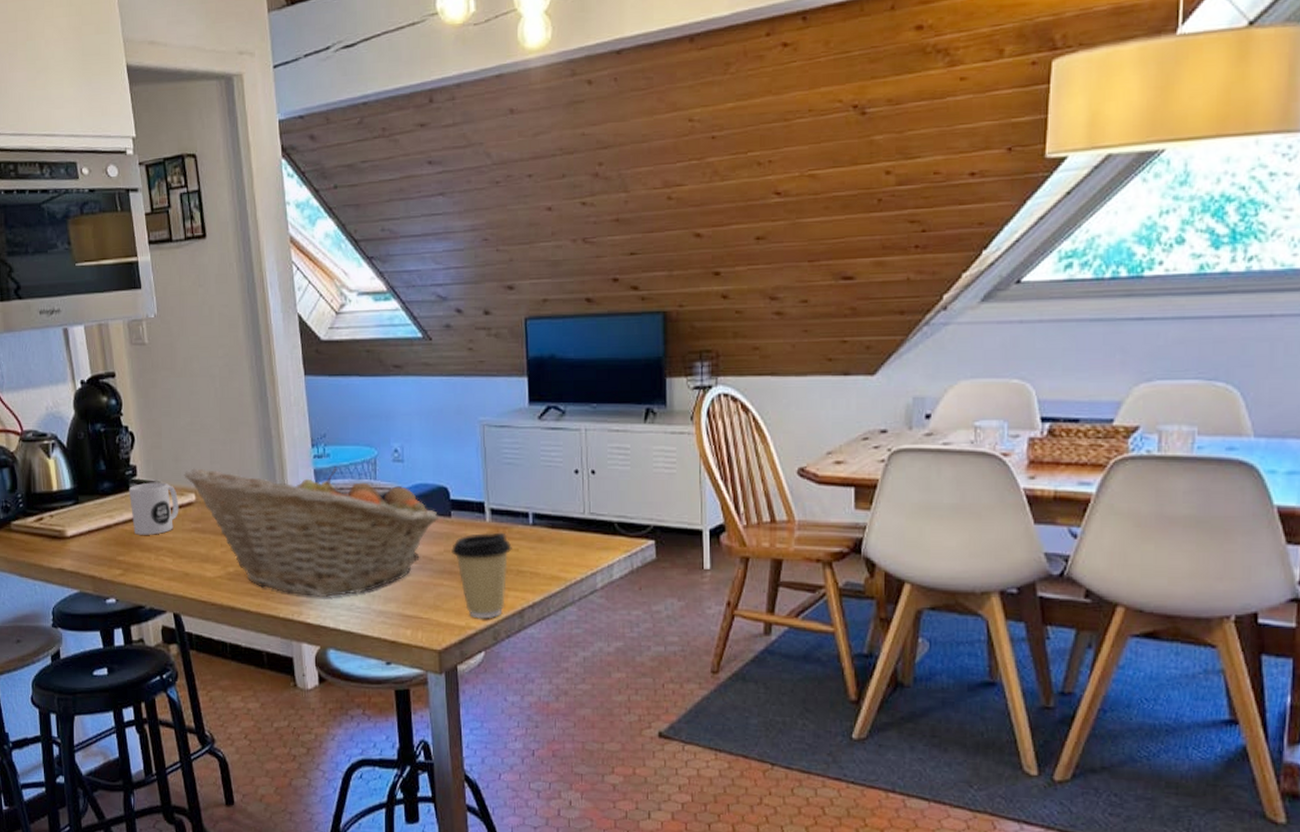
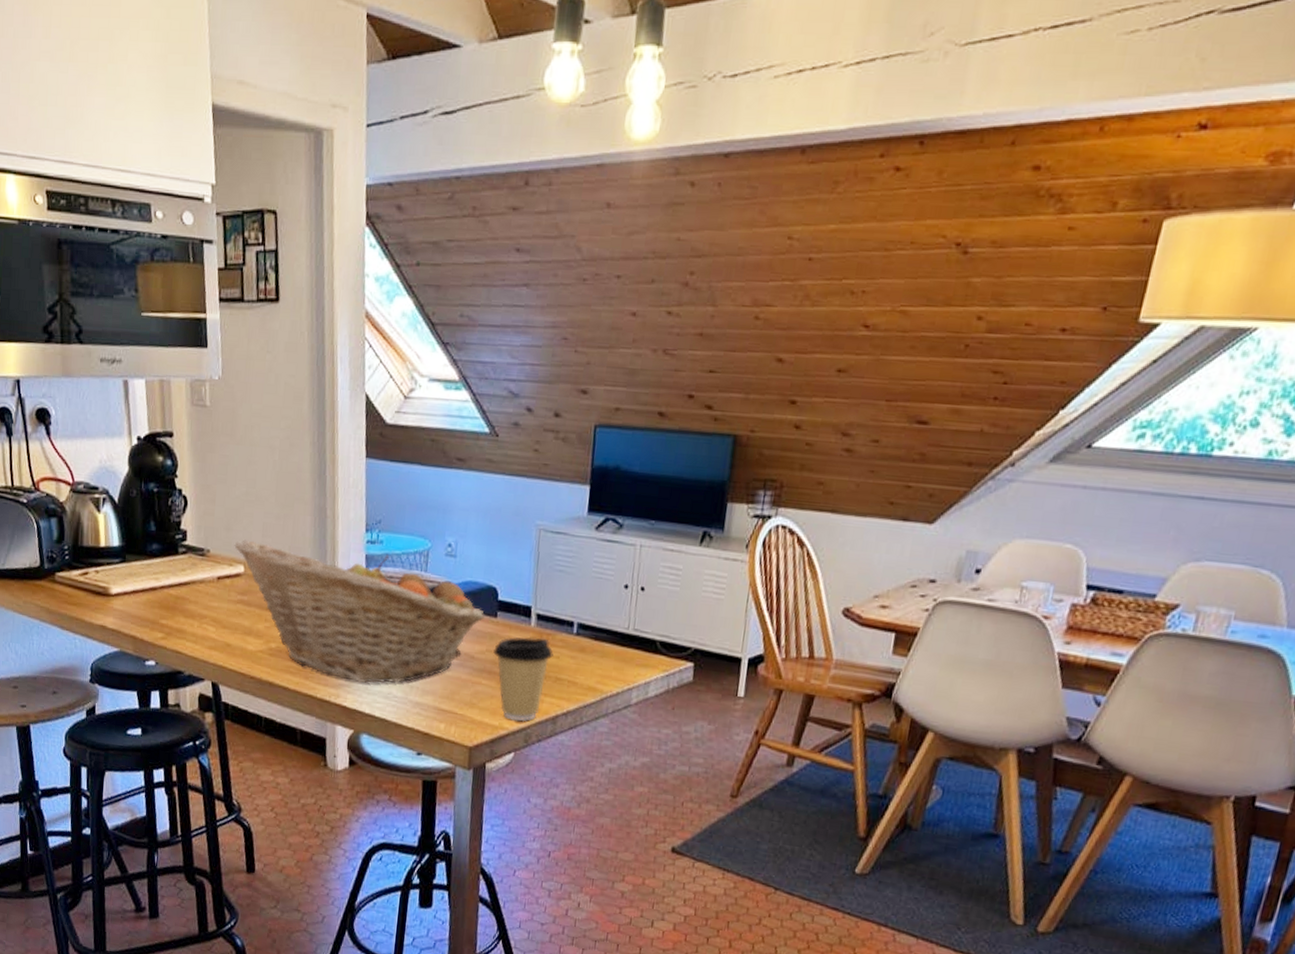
mug: present [128,482,179,535] -> none [177,548,227,602]

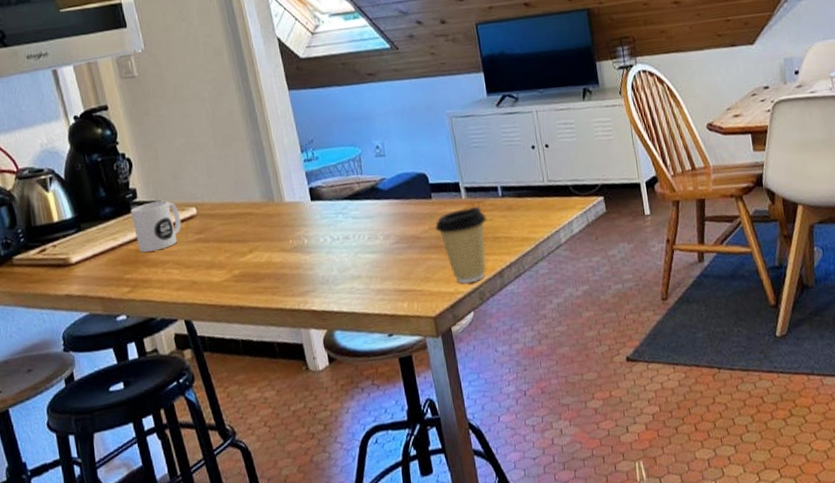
mug: none [177,548,227,602] -> present [130,200,182,253]
fruit basket: present [234,539,484,684] -> none [183,167,421,286]

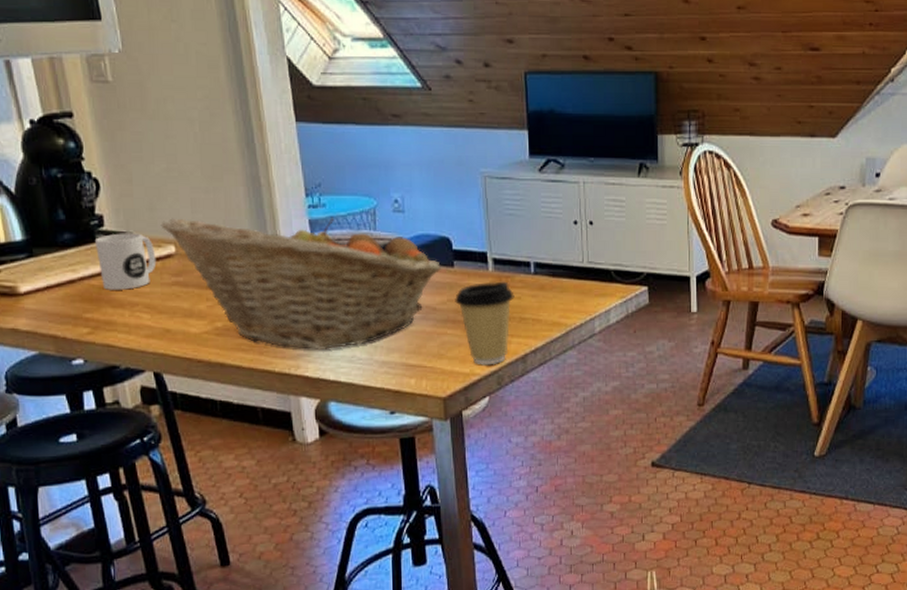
fruit basket: none [183,167,421,286] -> present [160,217,441,351]

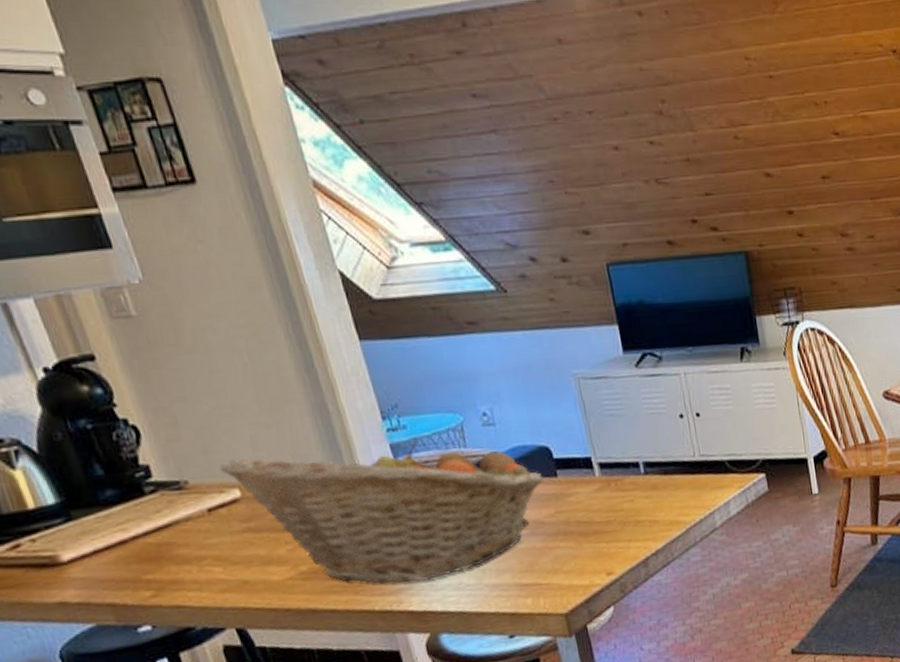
mug: present [94,233,157,290] -> none [143,480,221,547]
coffee cup: present [455,281,515,366] -> none [563,485,628,575]

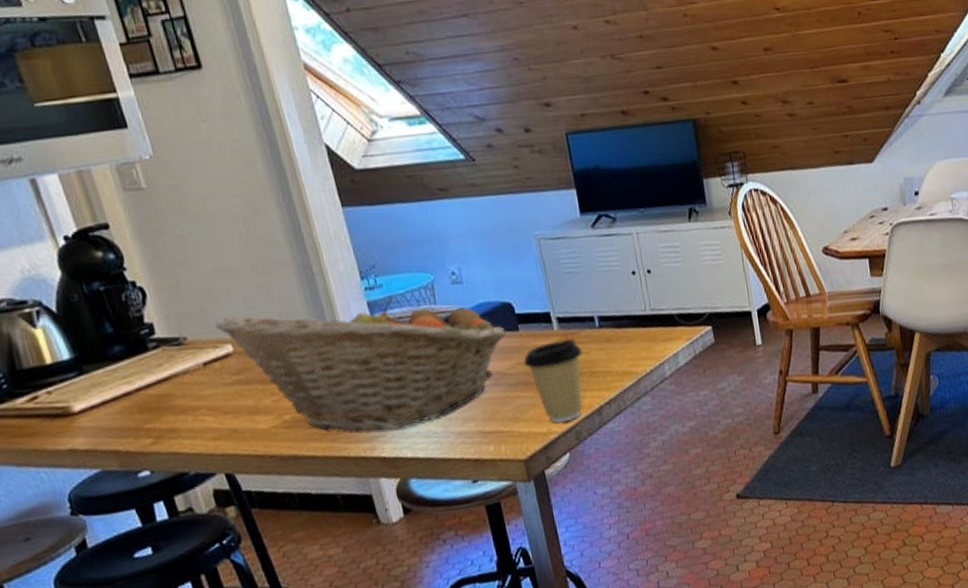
coffee cup: none [563,485,628,575] -> present [524,338,584,423]

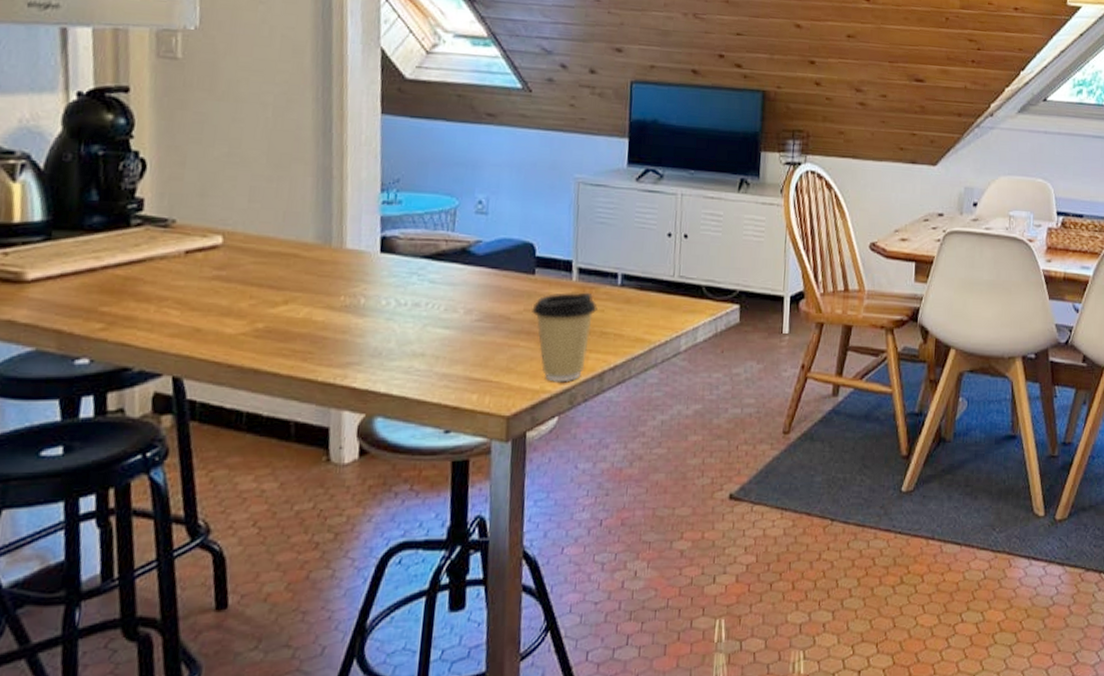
fruit basket: present [214,296,506,432] -> none [210,206,521,359]

